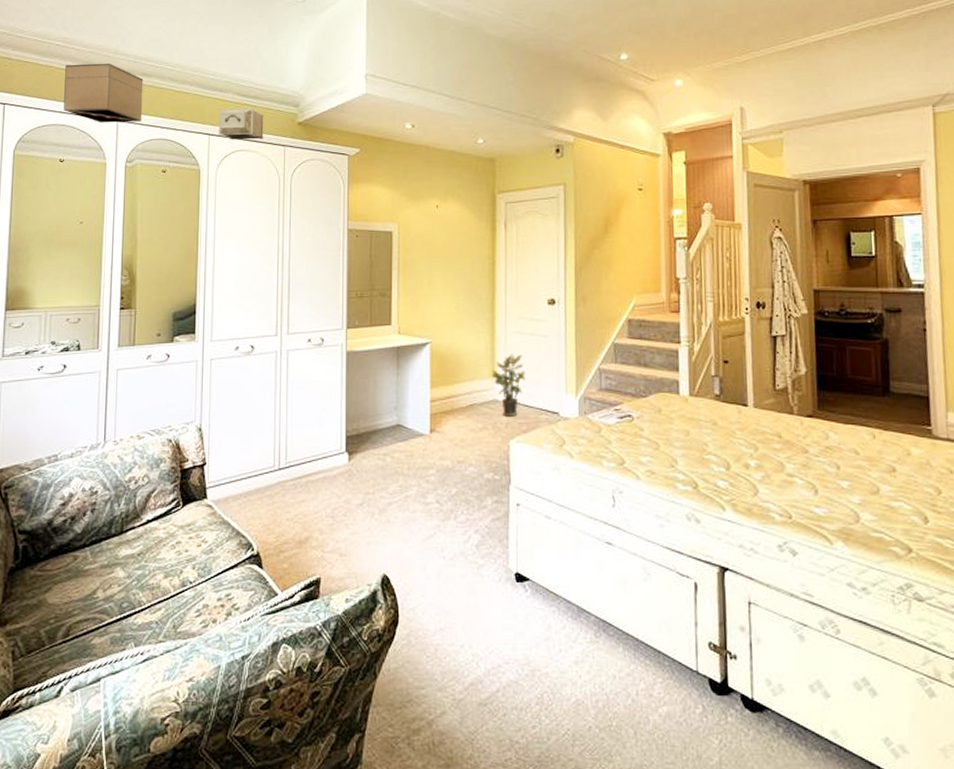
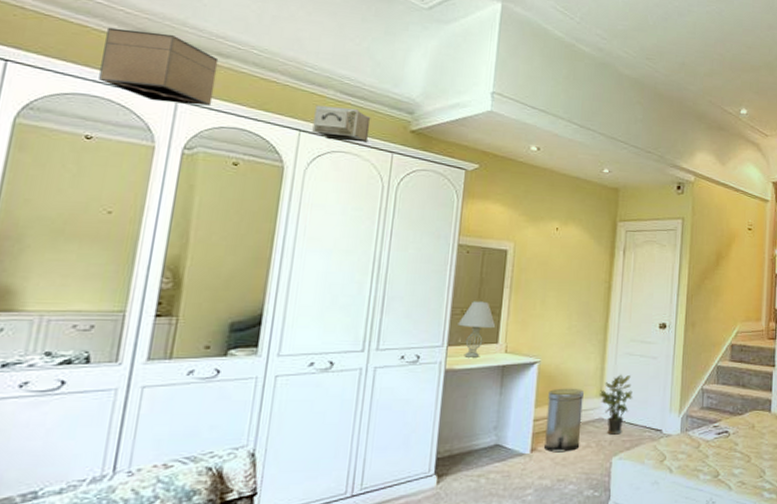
table lamp: none [354,282,388,339] -> present [458,300,496,357]
pedal bin: none [442,368,477,434] -> present [544,388,584,453]

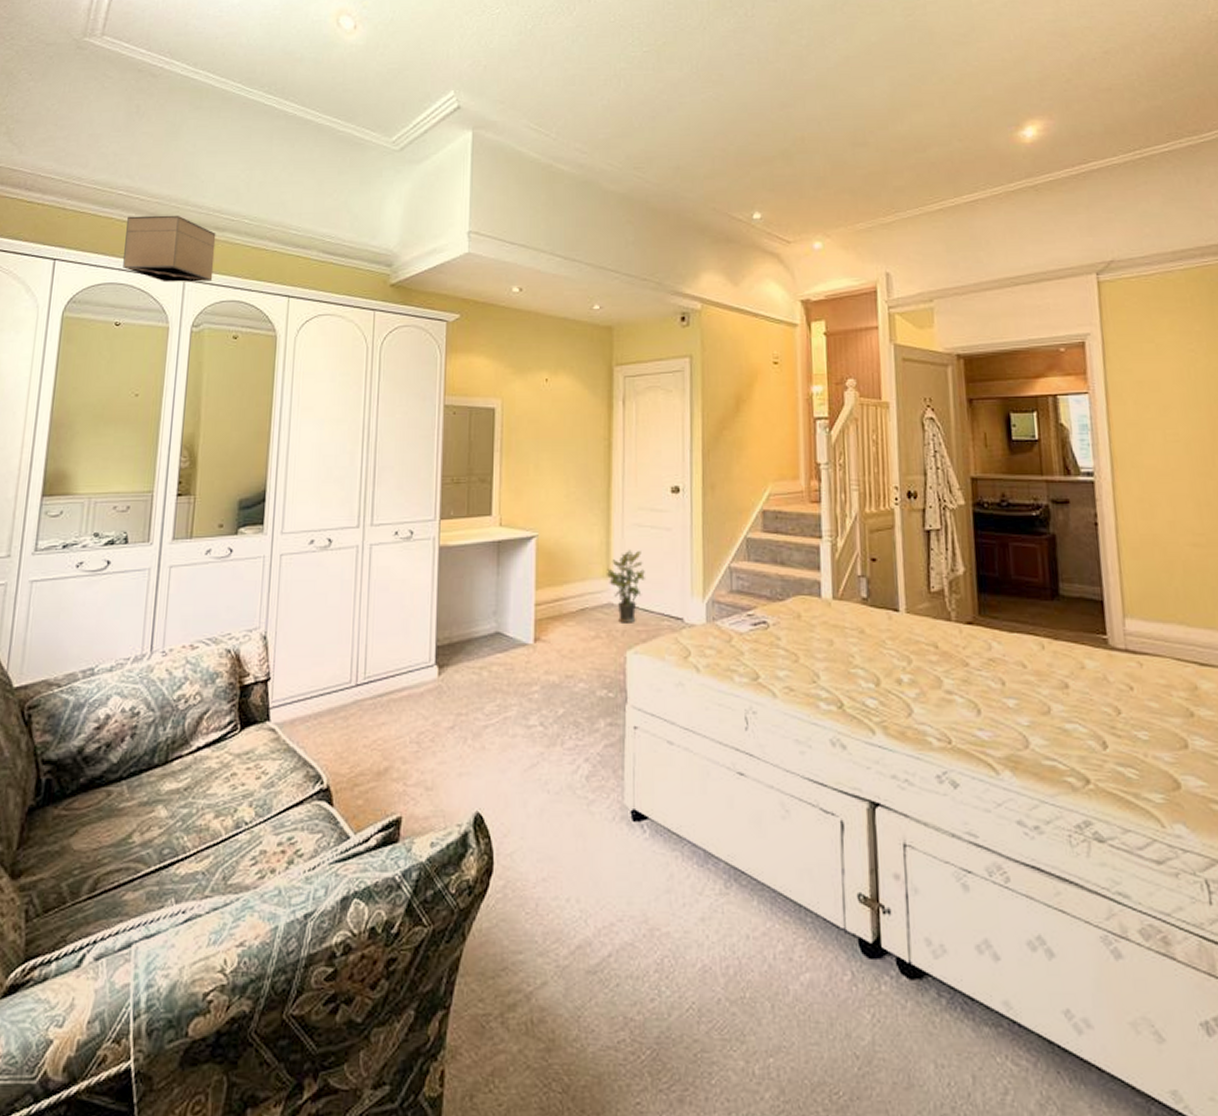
decorative box: present [312,105,371,143] -> none [300,267,352,303]
table lamp: present [458,300,496,357] -> none [449,466,488,532]
pedal bin: present [544,388,584,453] -> none [549,566,588,643]

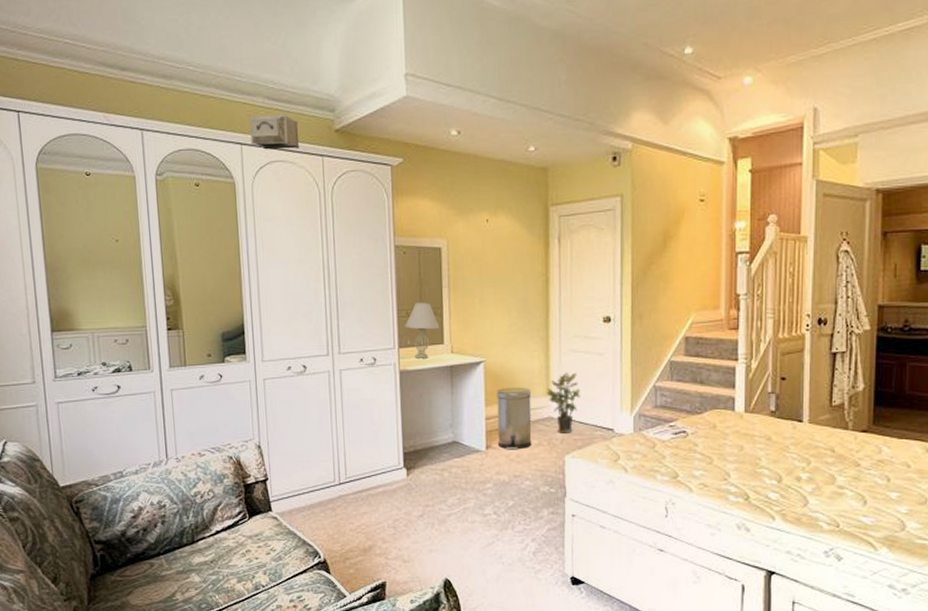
decorative box: present [123,215,216,283] -> none [78,63,168,132]
decorative box: none [300,267,352,303] -> present [249,113,300,150]
table lamp: none [449,466,488,532] -> present [405,301,440,359]
pedal bin: none [549,566,588,643] -> present [497,387,532,450]

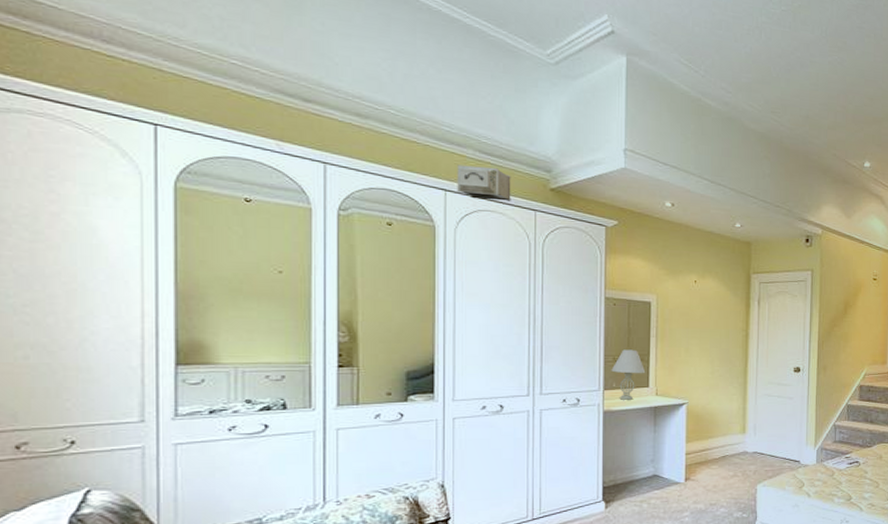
pedal bin: present [497,387,532,450] -> none [697,425,729,481]
potted plant: present [547,372,580,433] -> none [743,413,772,466]

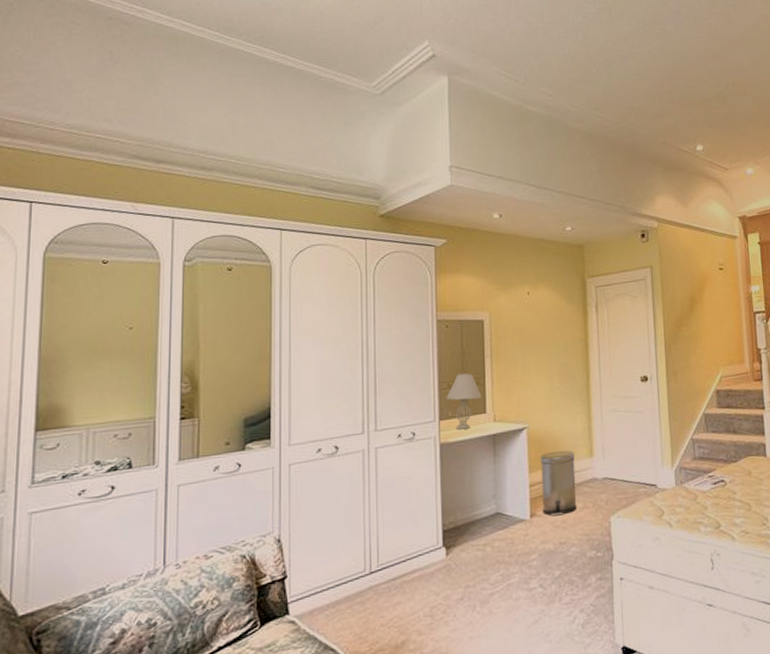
decorative box: present [457,164,511,201] -> none [292,201,343,235]
pedal bin: none [697,425,729,481] -> present [540,450,577,517]

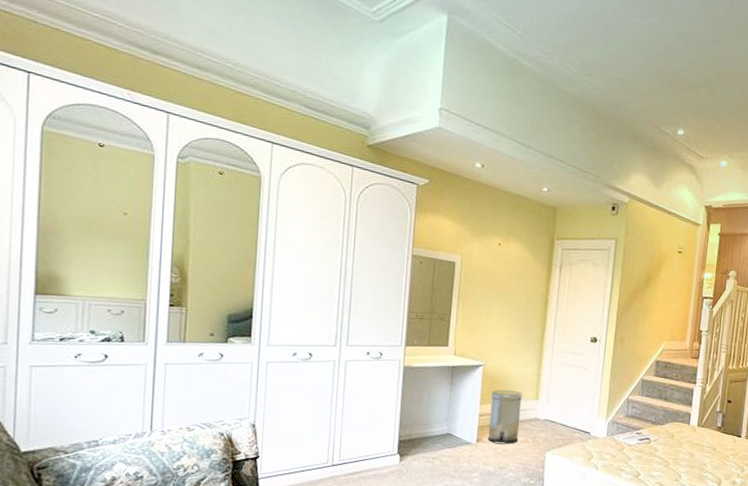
table lamp: present [446,372,482,430] -> none [413,307,446,358]

